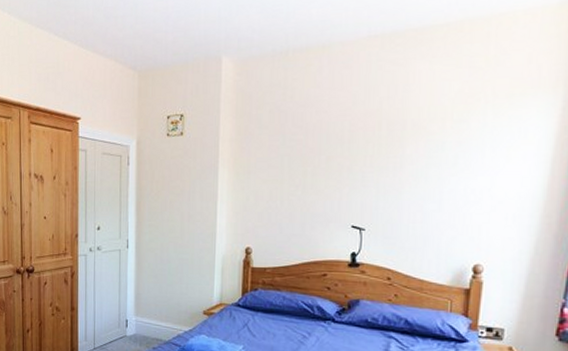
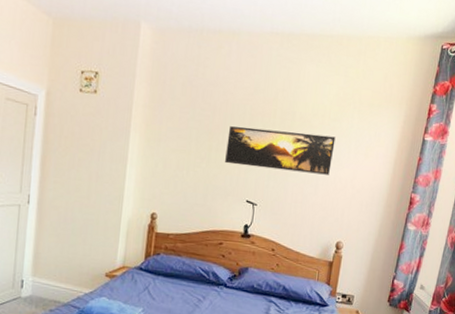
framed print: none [323,141,462,188] -> present [225,126,336,175]

